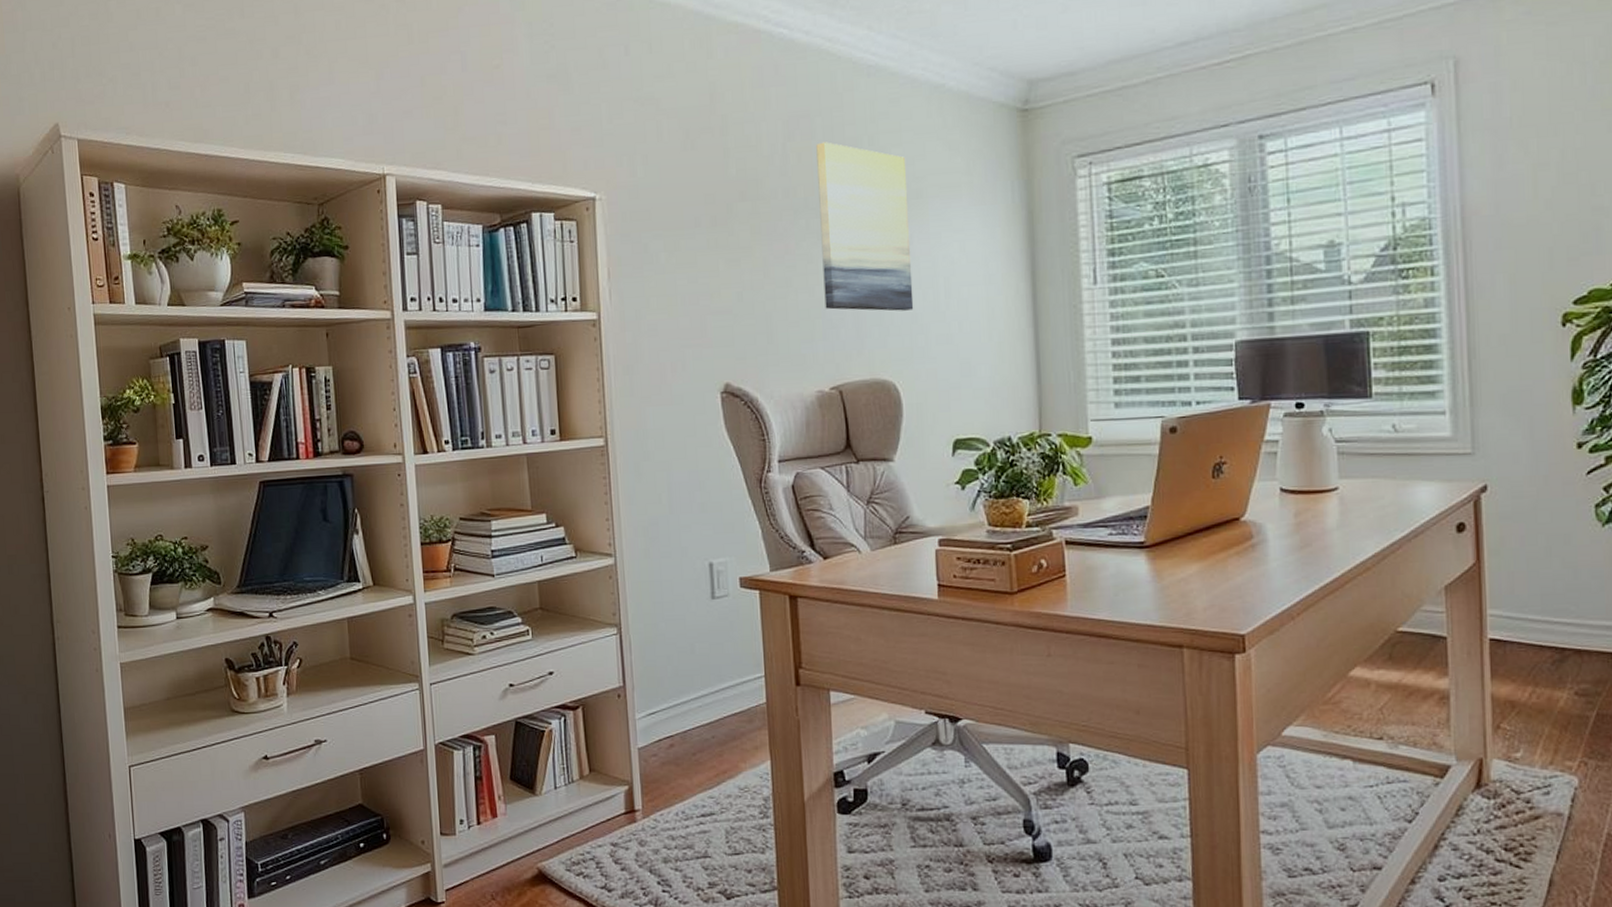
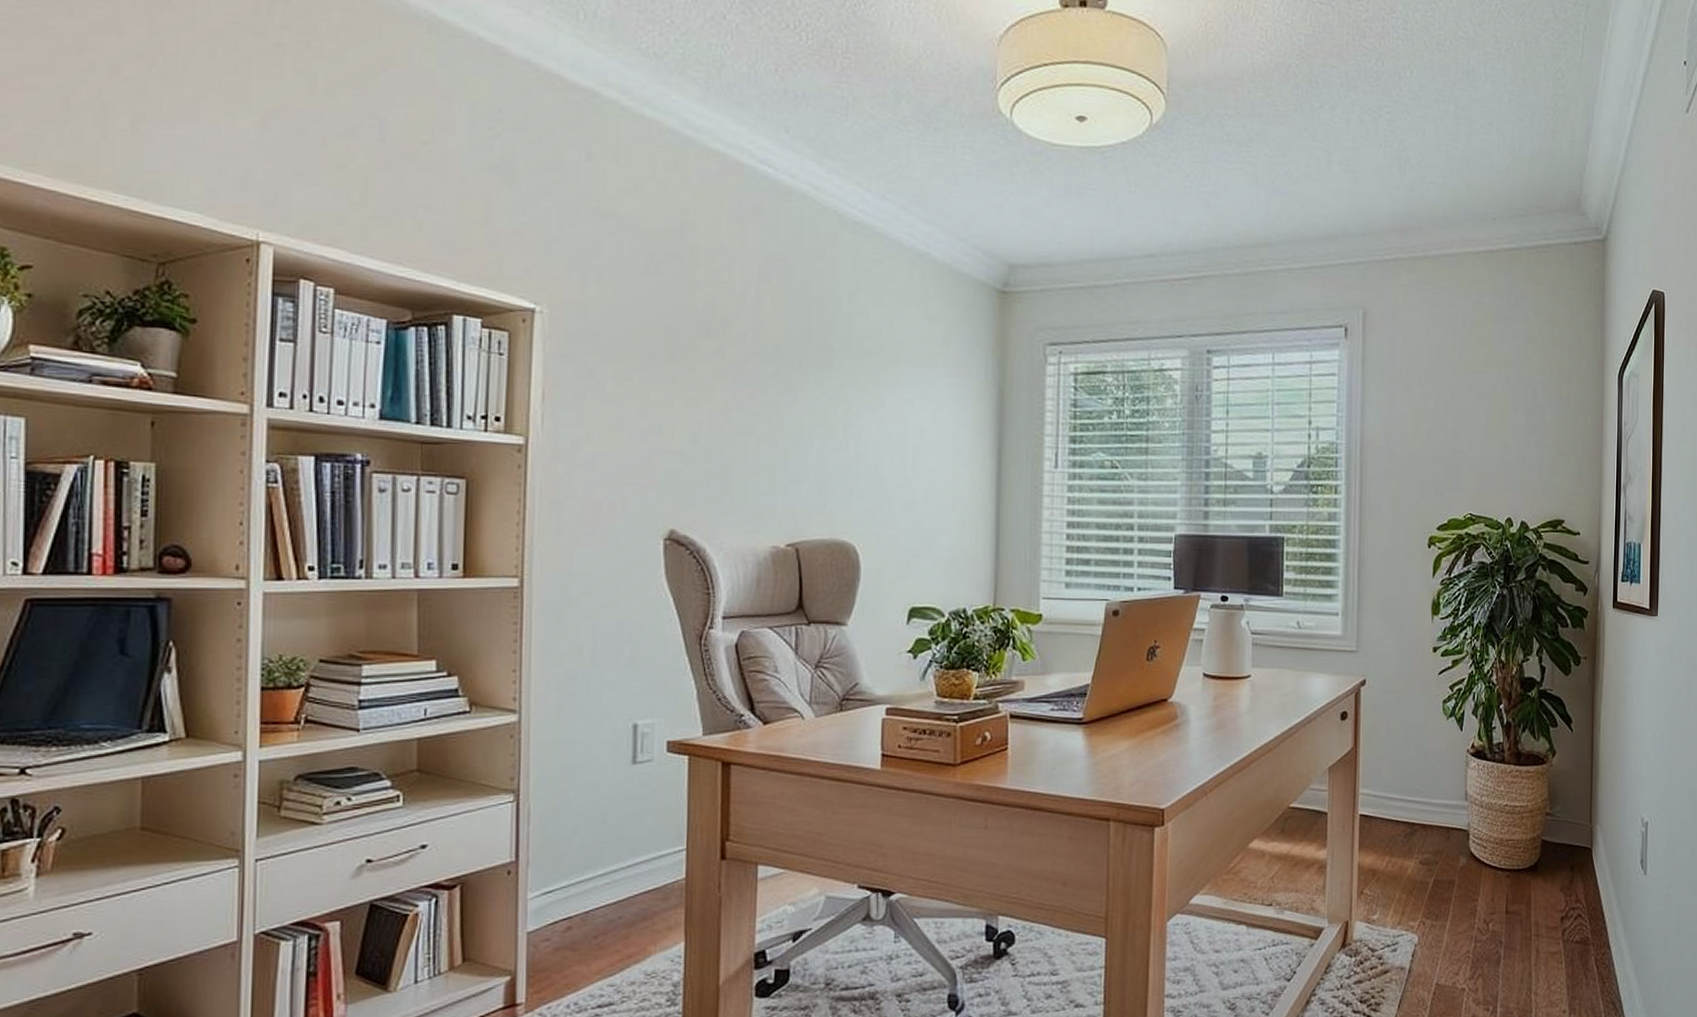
wall art: present [816,142,914,311] -> none [788,290,885,473]

